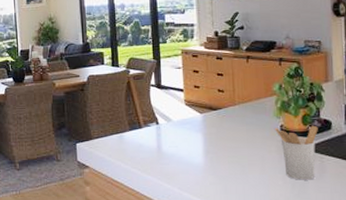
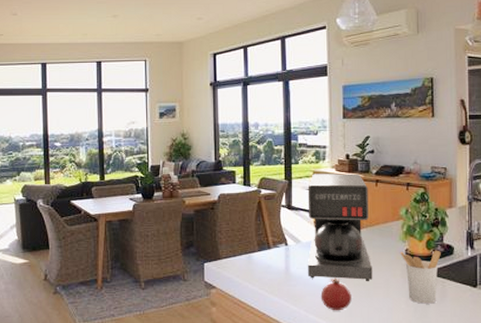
coffee maker: none [176,50,247,158] -> present [307,173,373,281]
fruit: none [194,155,226,189] -> present [320,278,352,311]

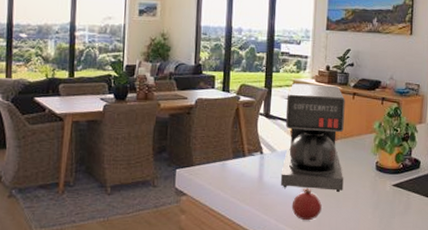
utensil holder: present [400,250,441,304] -> none [371,163,408,215]

